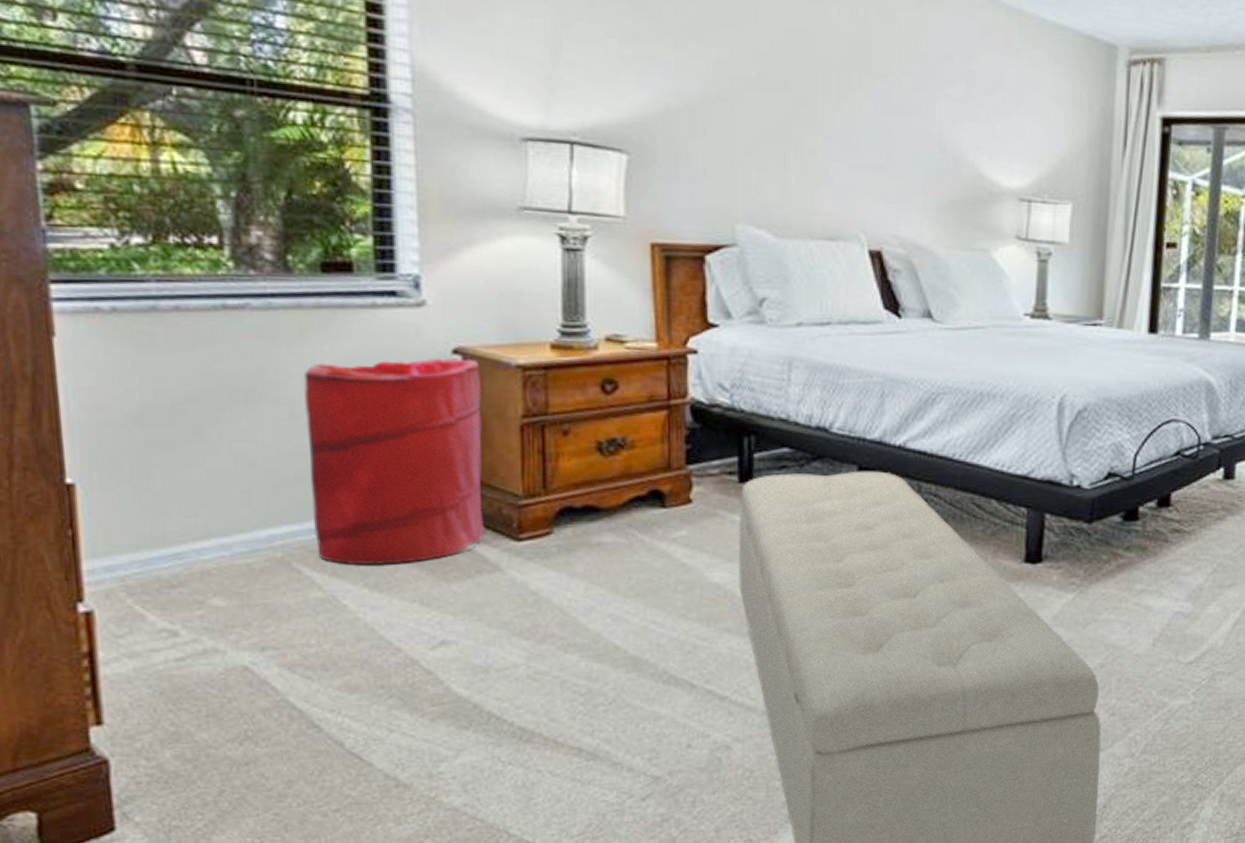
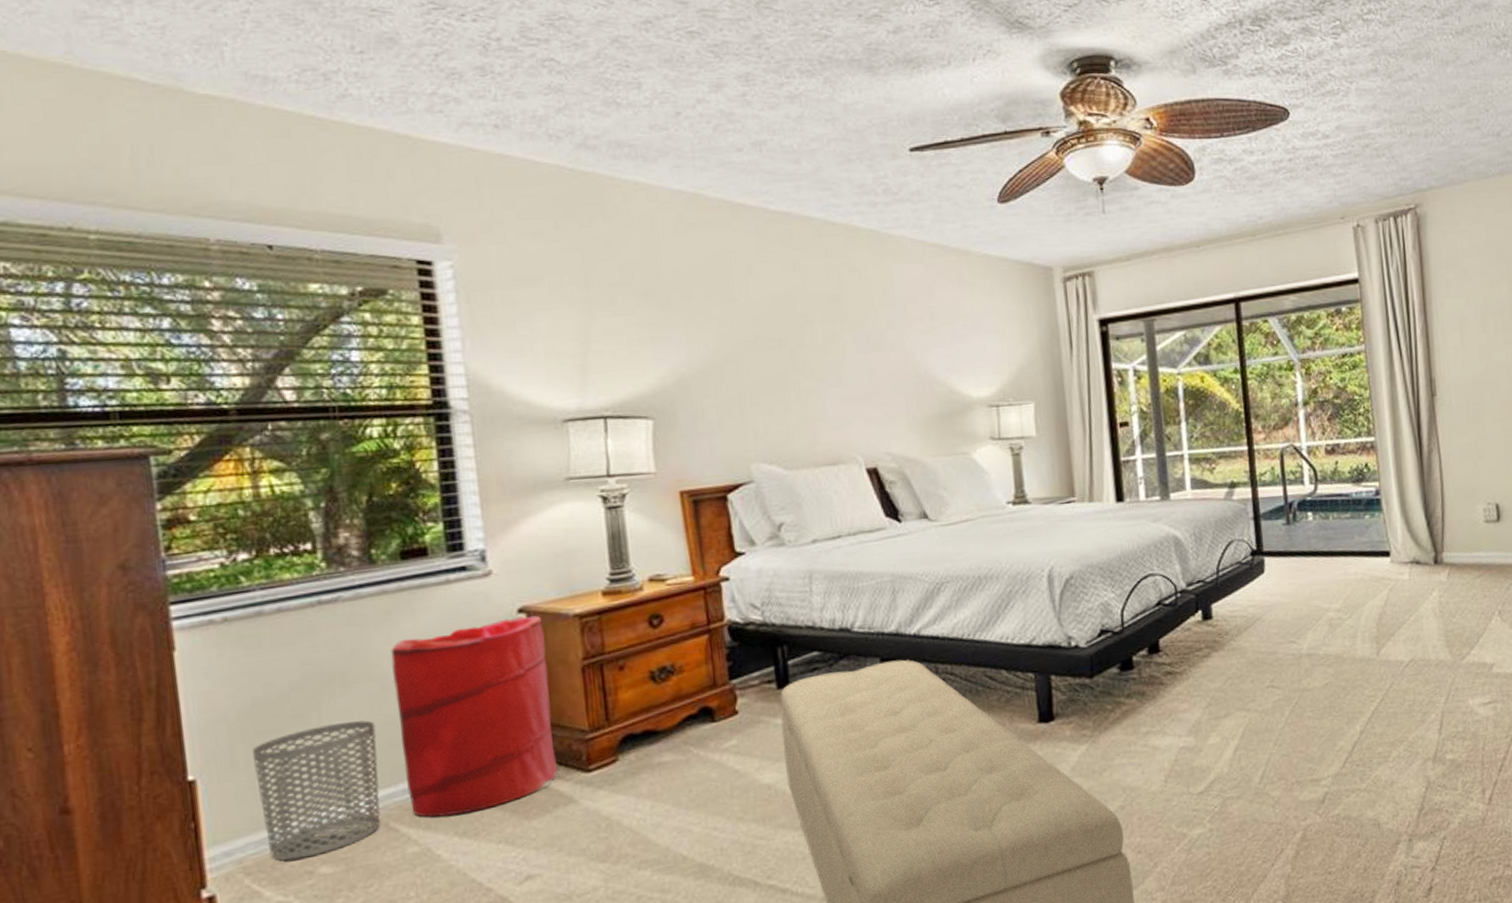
waste bin: none [141,446,283,586] -> present [253,720,381,861]

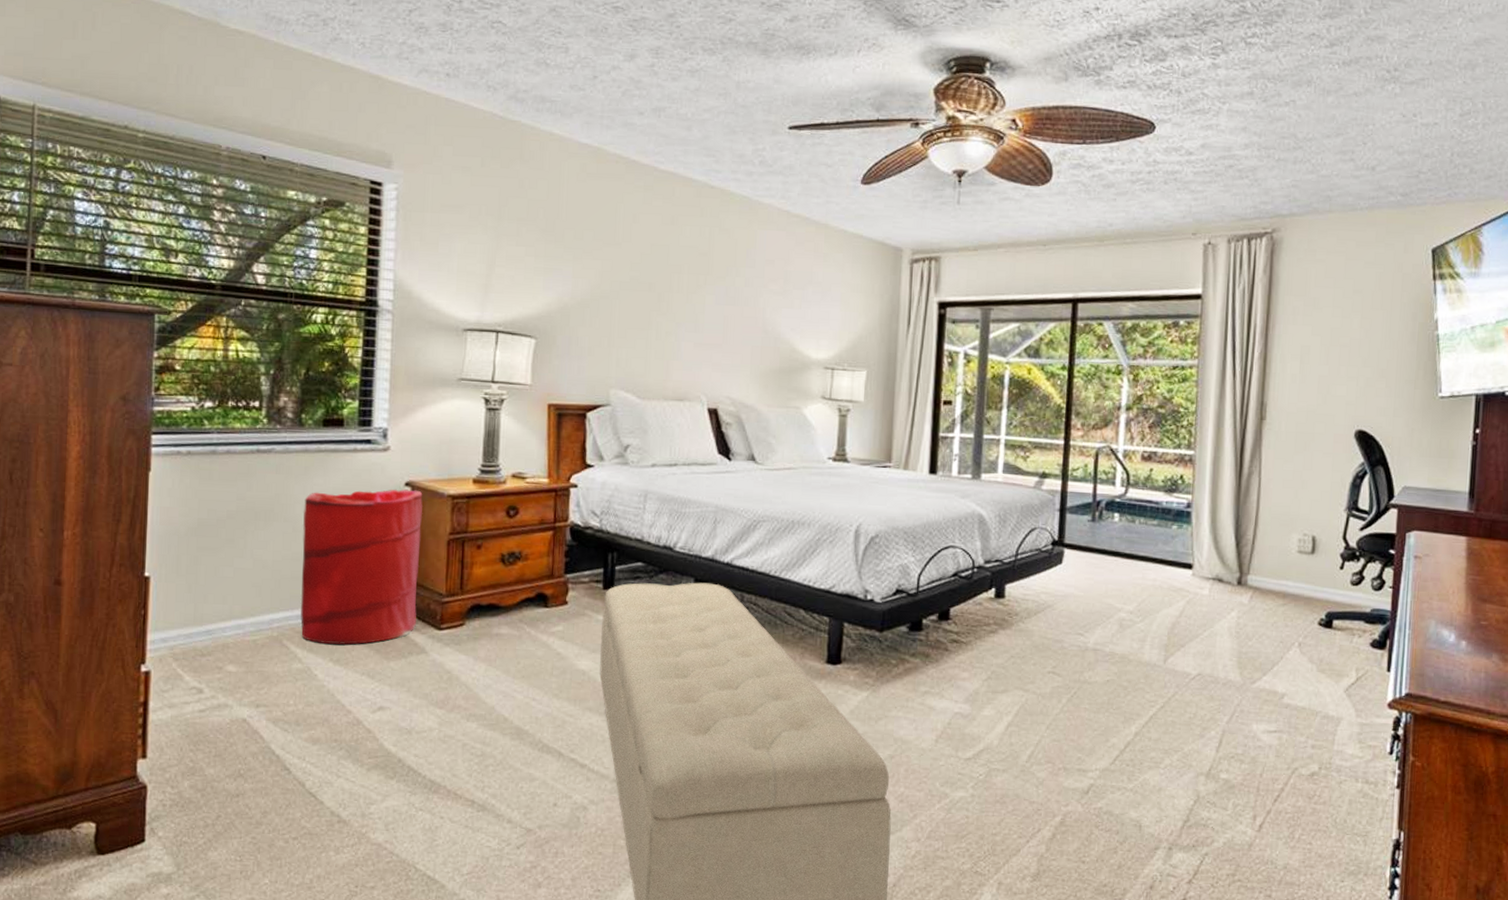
waste bin: present [253,720,381,861] -> none [192,551,284,656]

